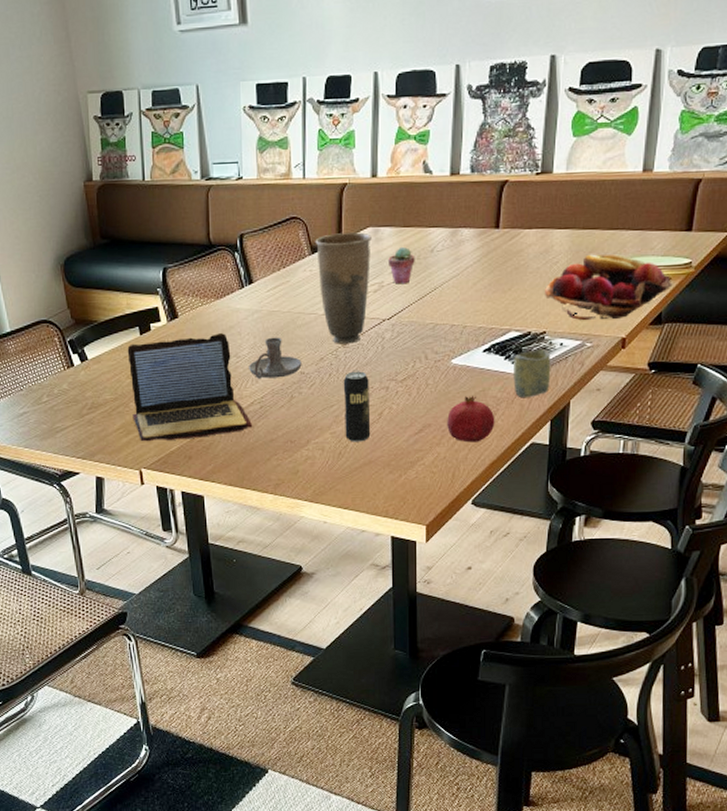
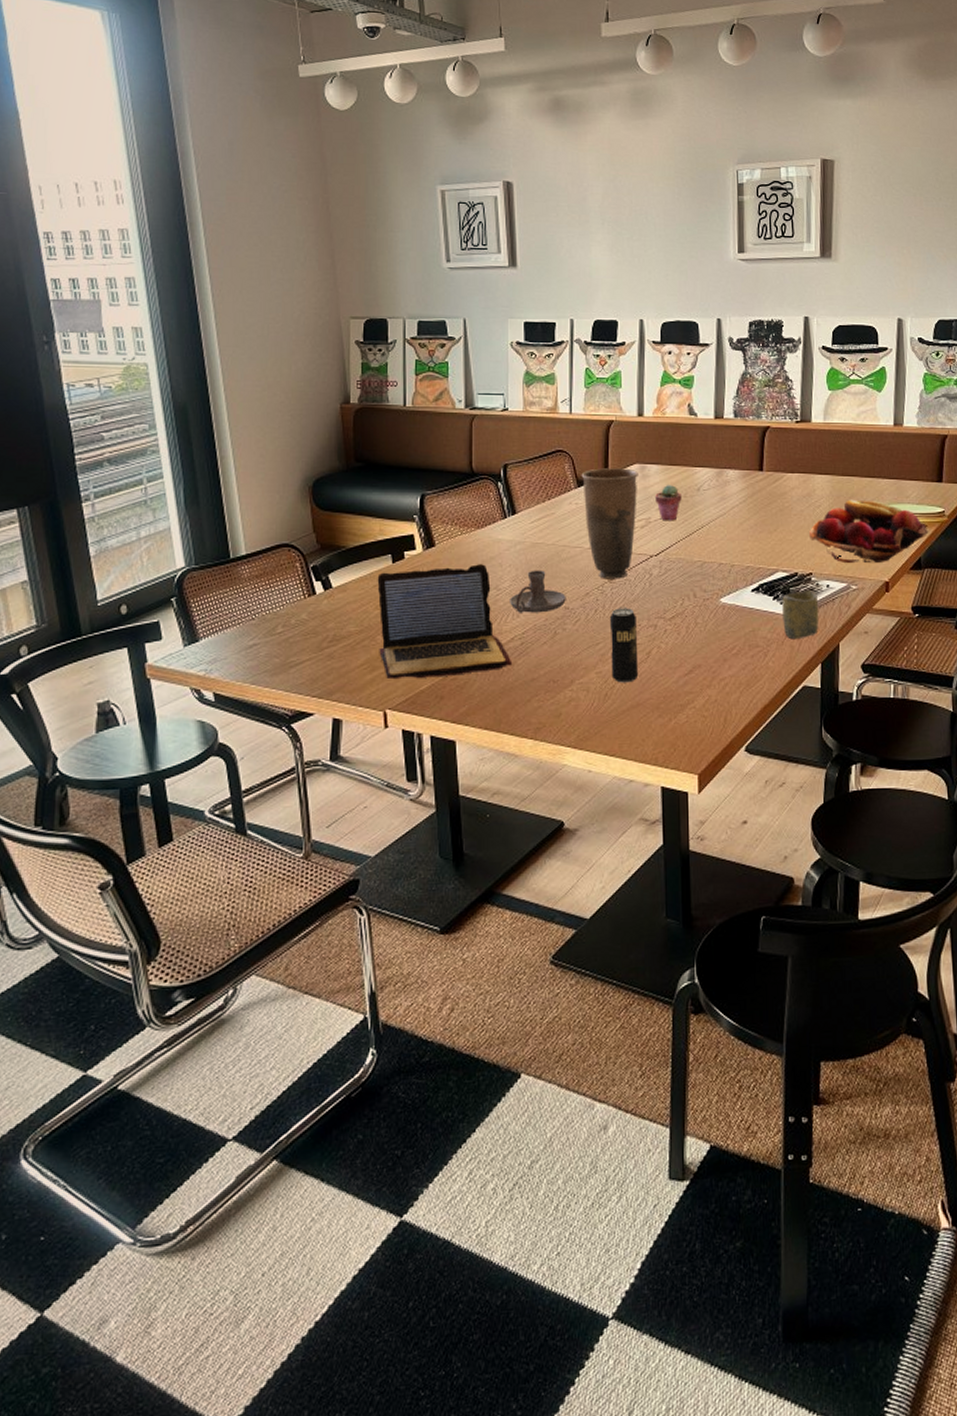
fruit: present [447,396,495,443] -> none [717,636,766,685]

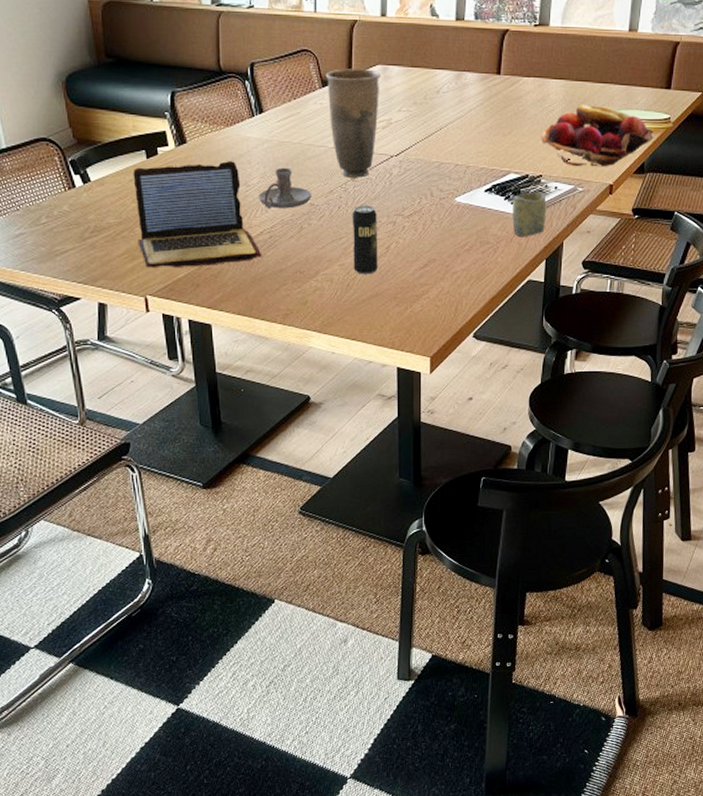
potted succulent: present [655,484,682,521] -> none [397,85,422,123]

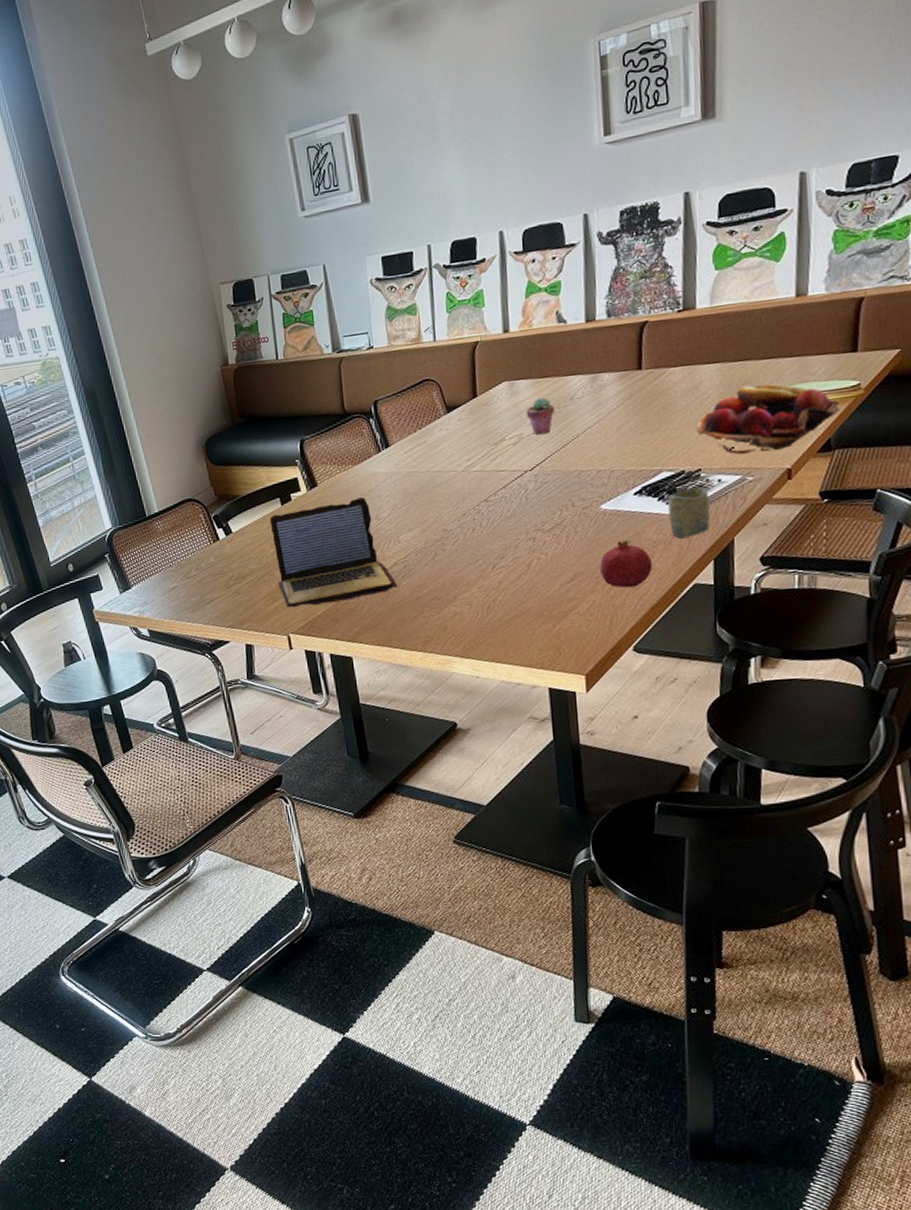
candle holder: present [259,167,312,209] -> none [390,496,444,539]
vase: present [325,69,381,178] -> none [449,387,508,499]
beverage can: present [352,204,378,275] -> none [487,522,520,595]
potted succulent: none [397,85,422,123] -> present [526,397,555,435]
fruit: none [451,233,495,278] -> present [600,540,653,588]

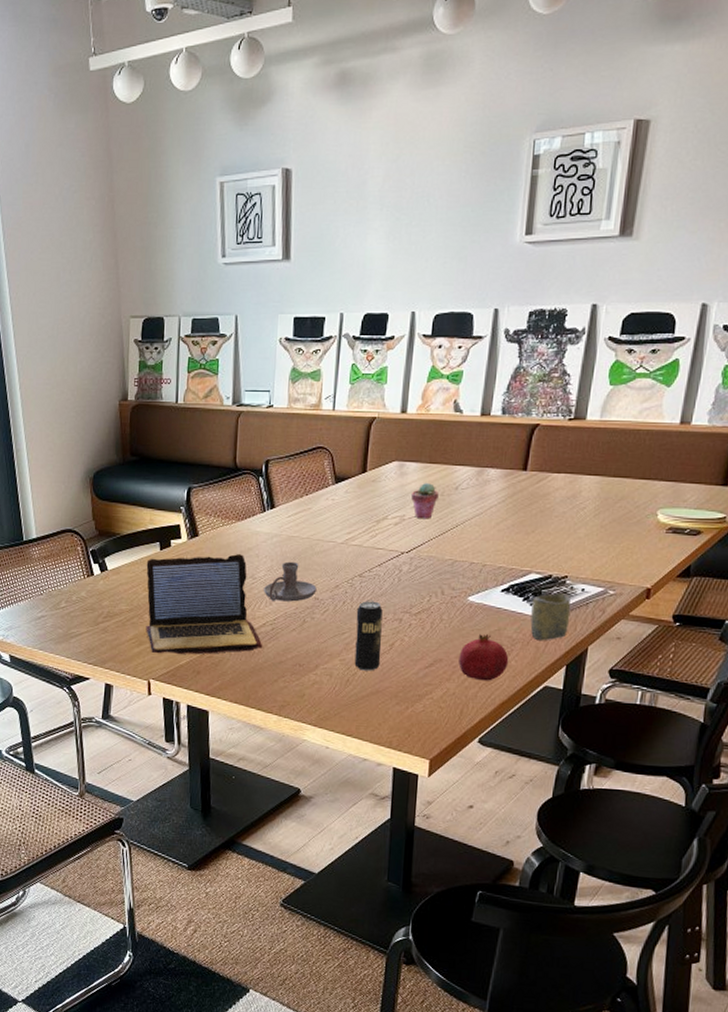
candle holder: none [390,496,444,539] -> present [264,561,317,602]
beverage can: none [487,522,520,595] -> present [354,599,383,671]
fruit basket: present [696,383,840,454] -> none [568,502,704,568]

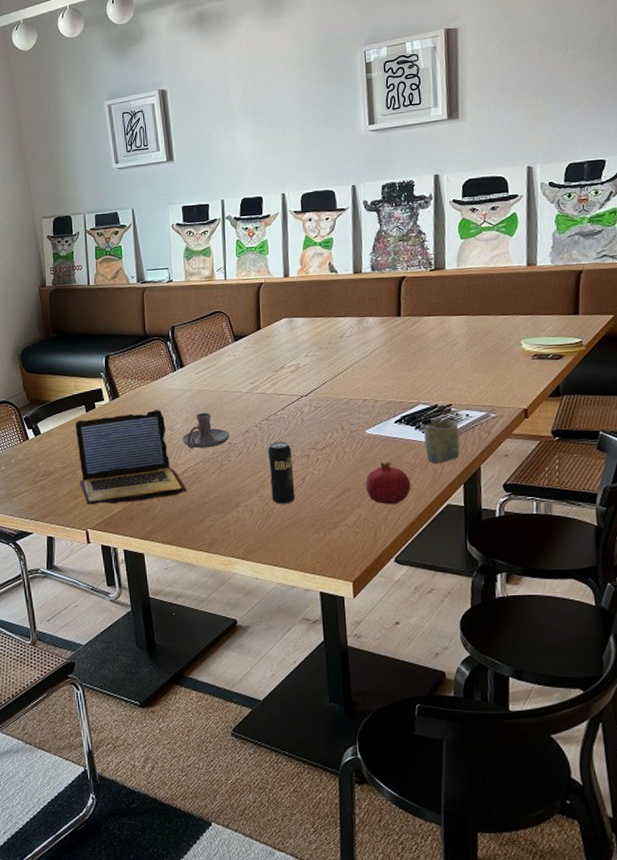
potted succulent: present [411,482,439,519] -> none [303,333,327,366]

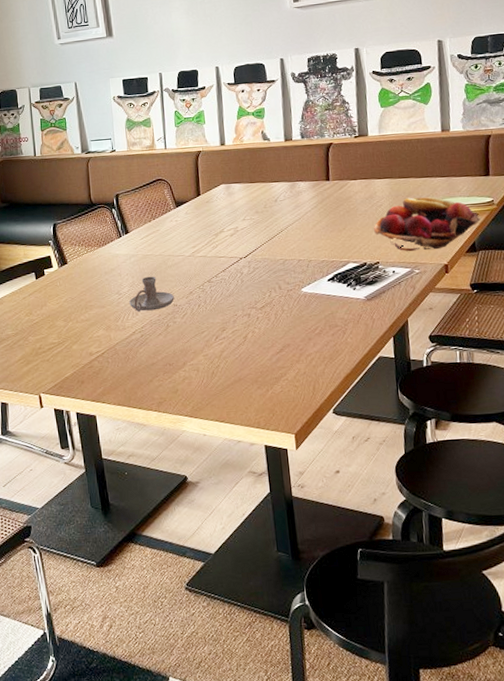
laptop: present [75,409,188,505] -> none [25,274,136,370]
beverage can: present [267,440,296,505] -> none [210,300,239,363]
fruit: present [365,462,411,505] -> none [303,318,346,359]
cup: present [423,420,460,464] -> none [354,276,389,319]
fruit basket: none [446,336,567,393] -> present [373,197,481,251]

